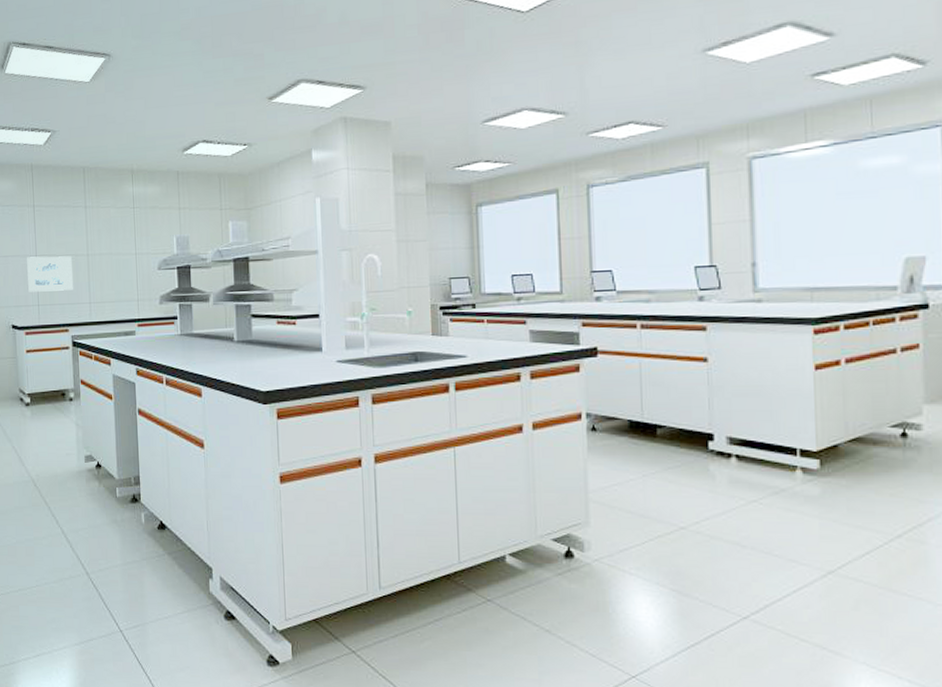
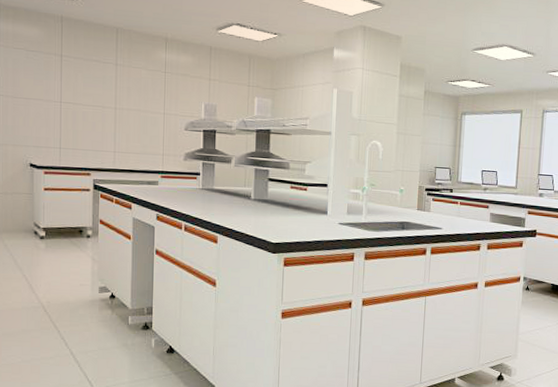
wall art: present [27,256,73,292] -> none [50,102,98,138]

